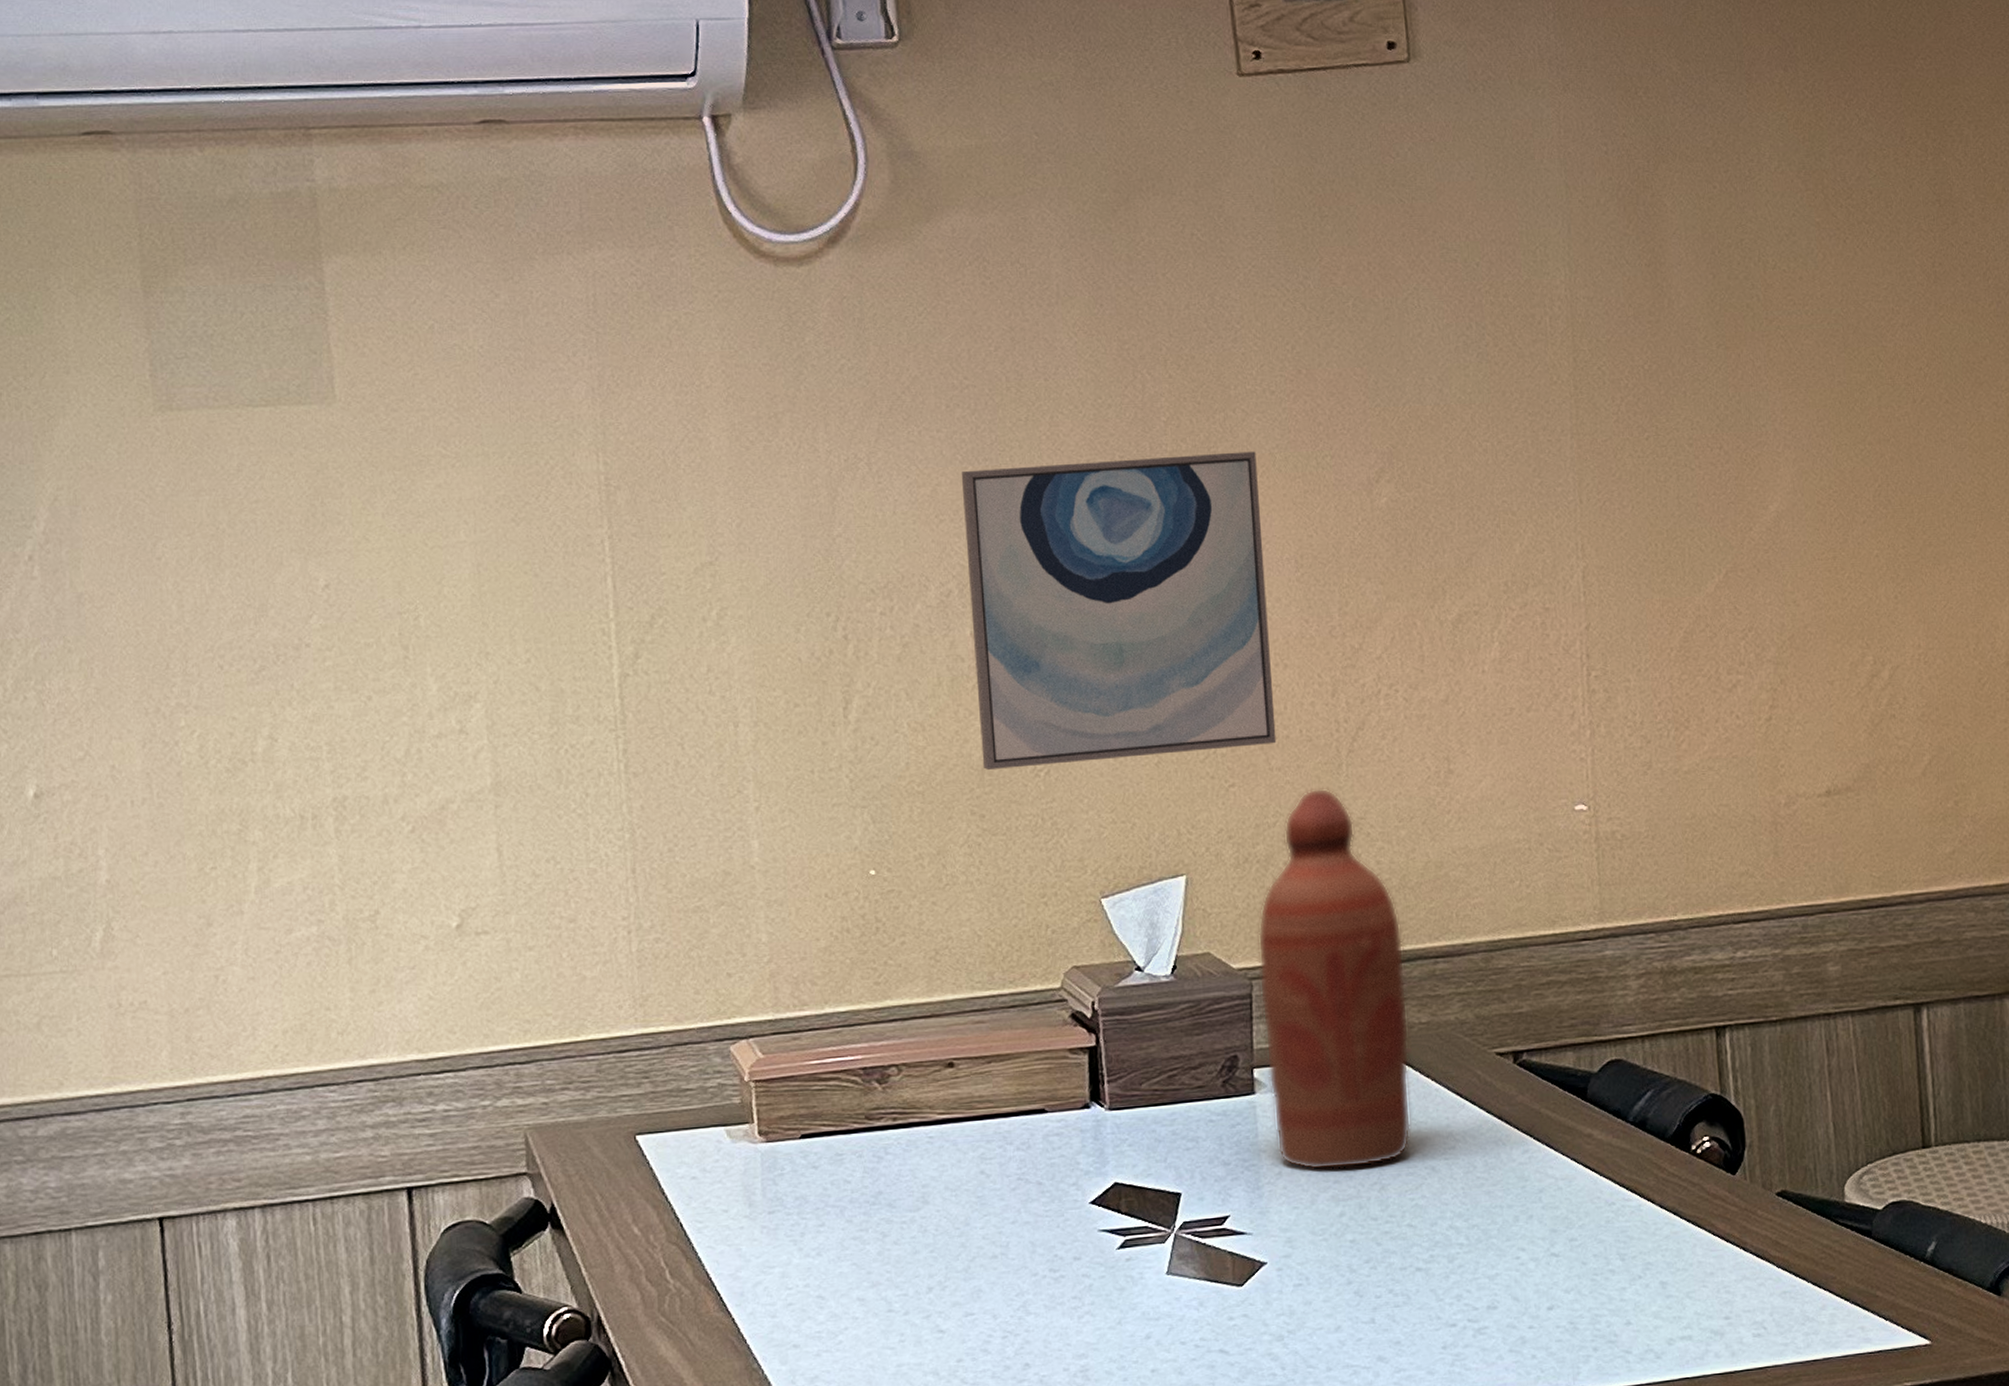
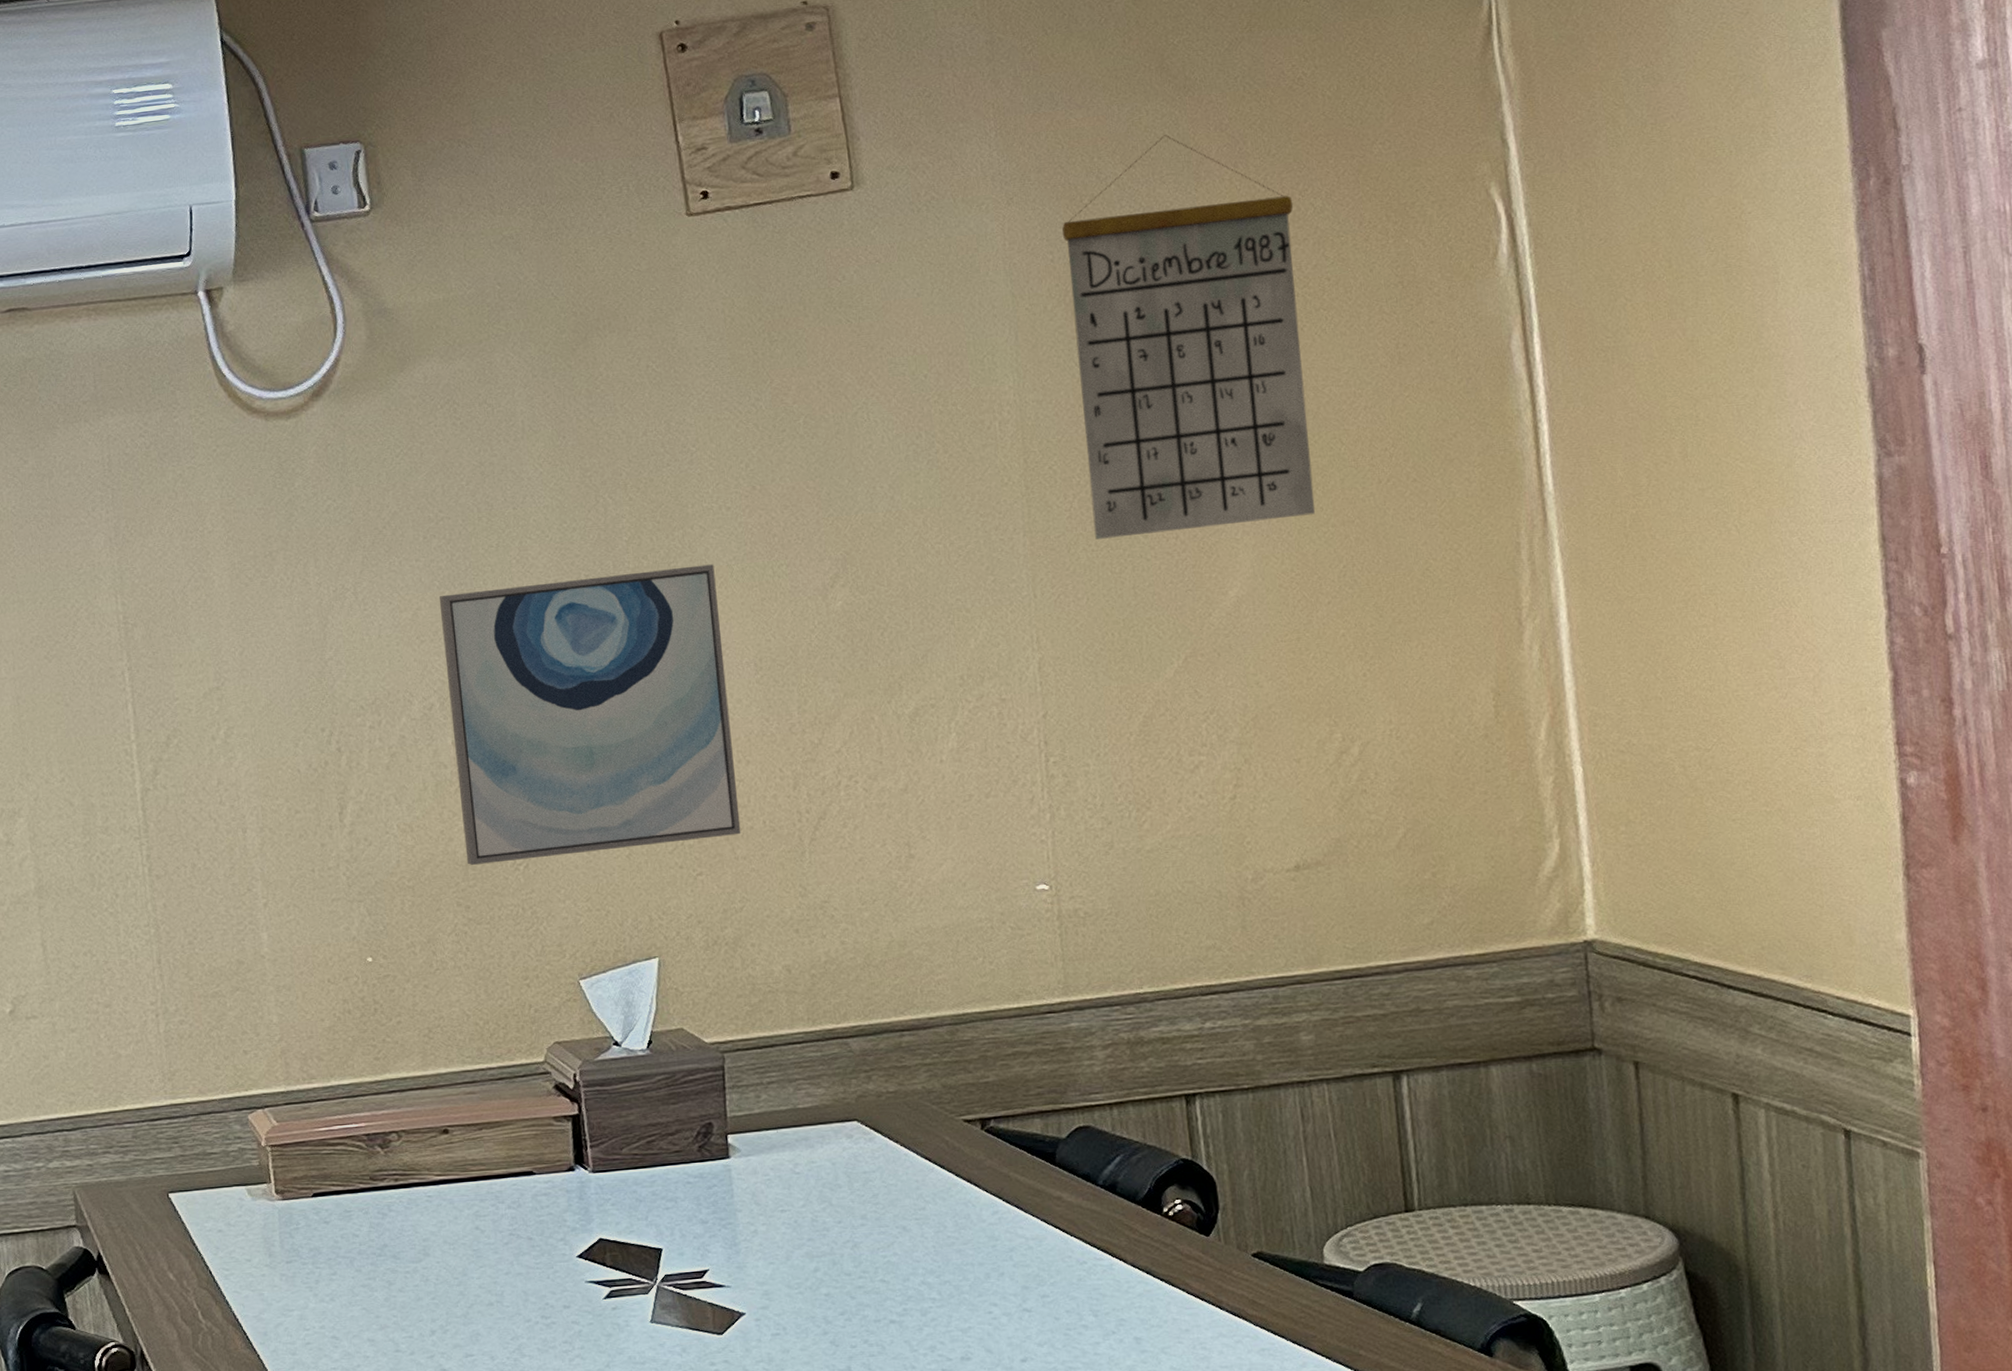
bottle: present [1257,788,1411,1171] -> none [728,874,882,1229]
calendar: none [1617,32,1853,446] -> present [1062,135,1315,540]

